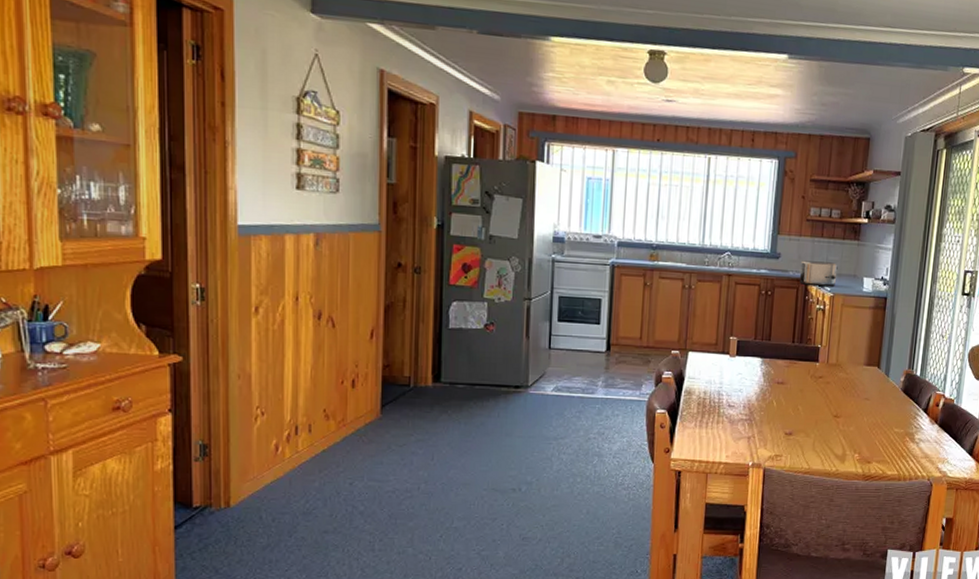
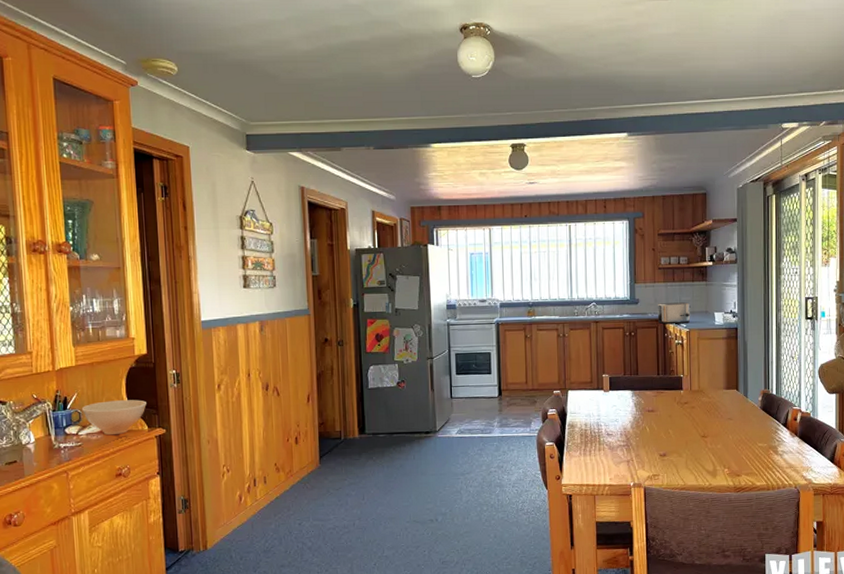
bowl: none [68,314,158,359] -> present [81,399,146,436]

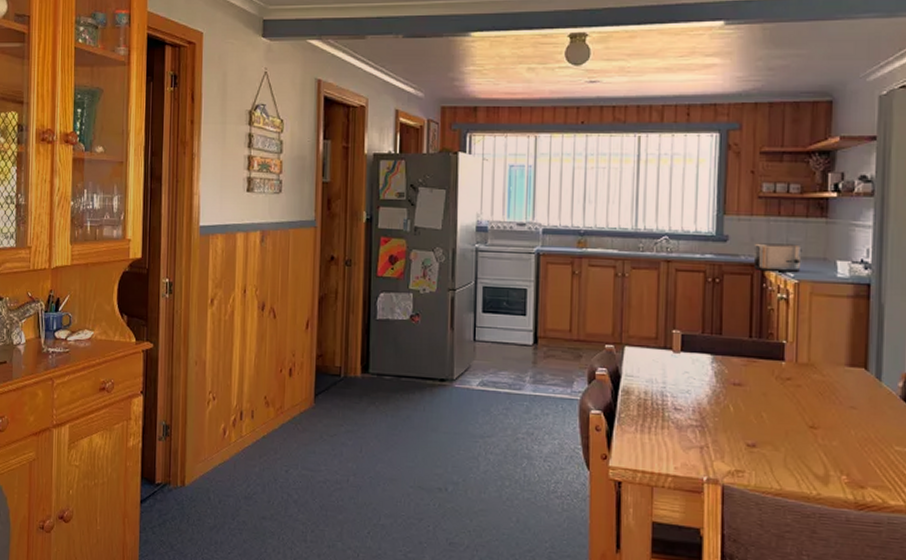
bowl: present [81,399,146,436] -> none [72,306,136,345]

